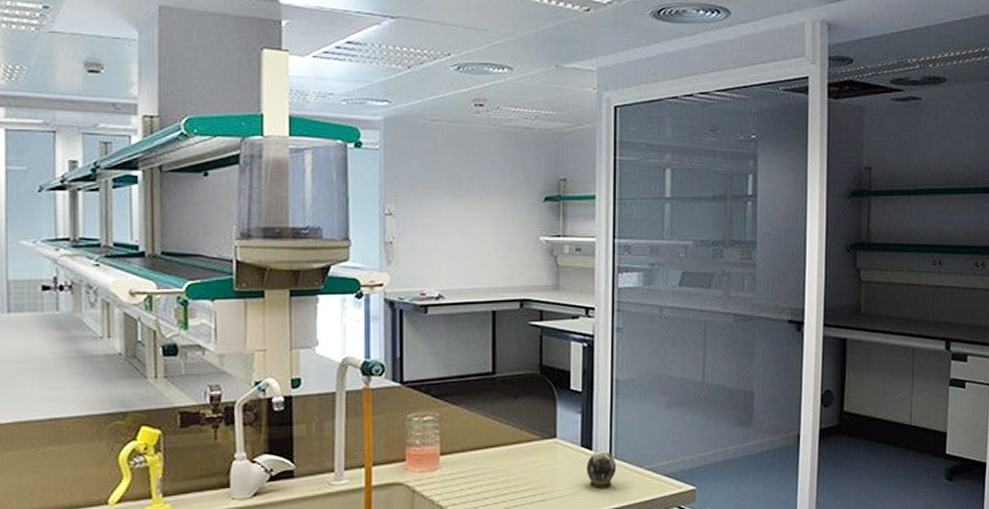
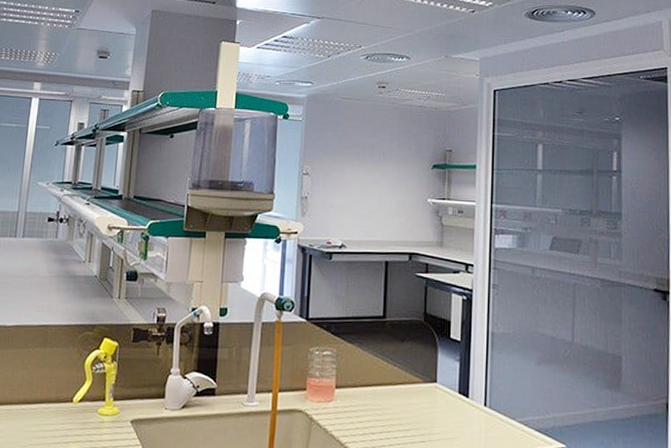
decorative egg: present [587,450,617,488] -> none [463,399,491,436]

